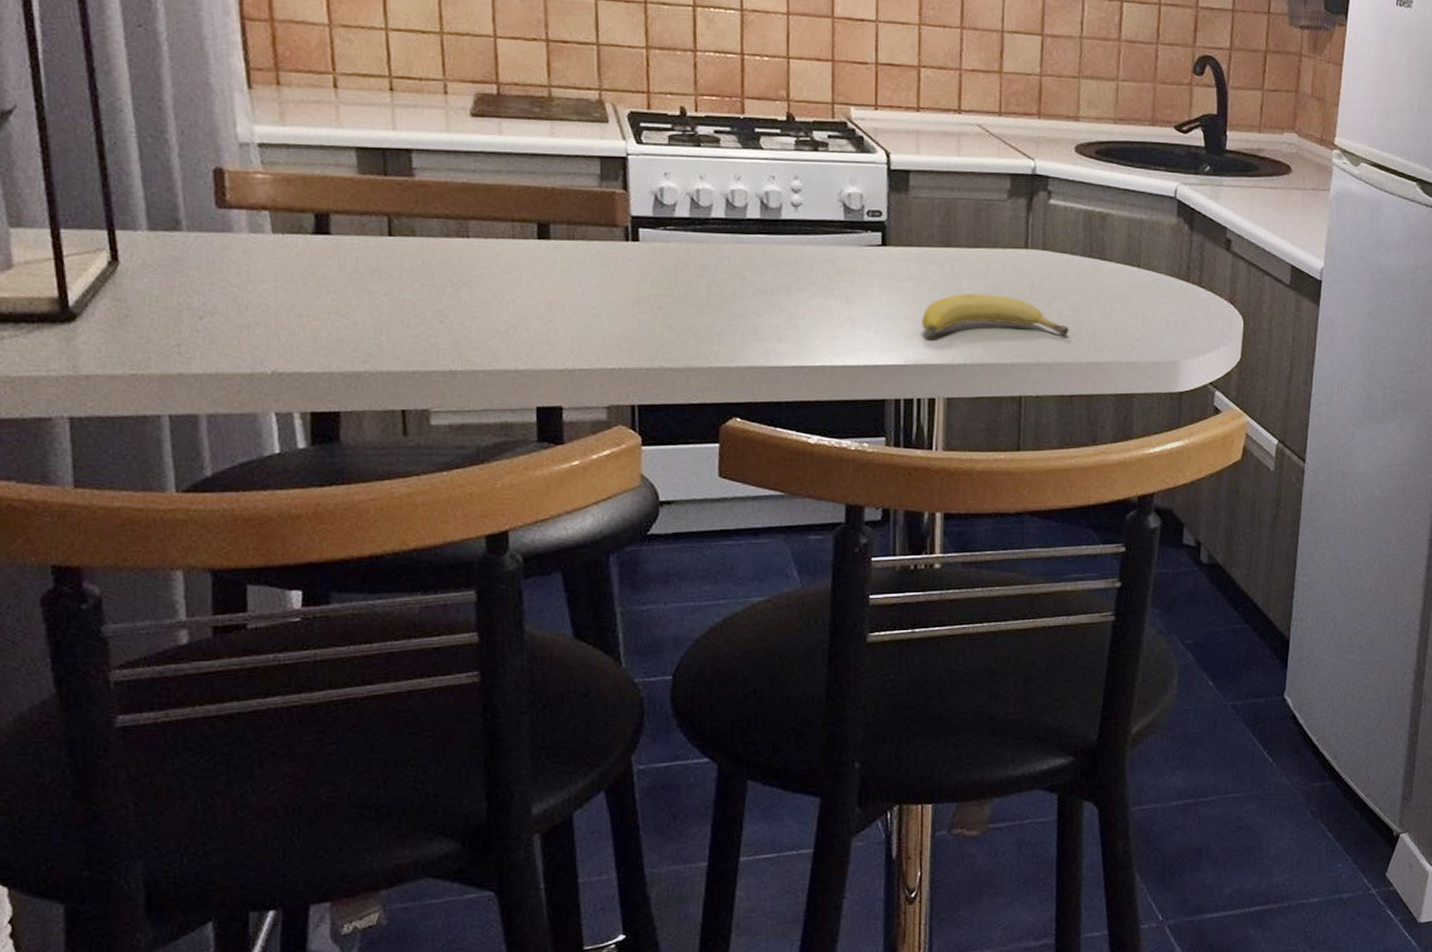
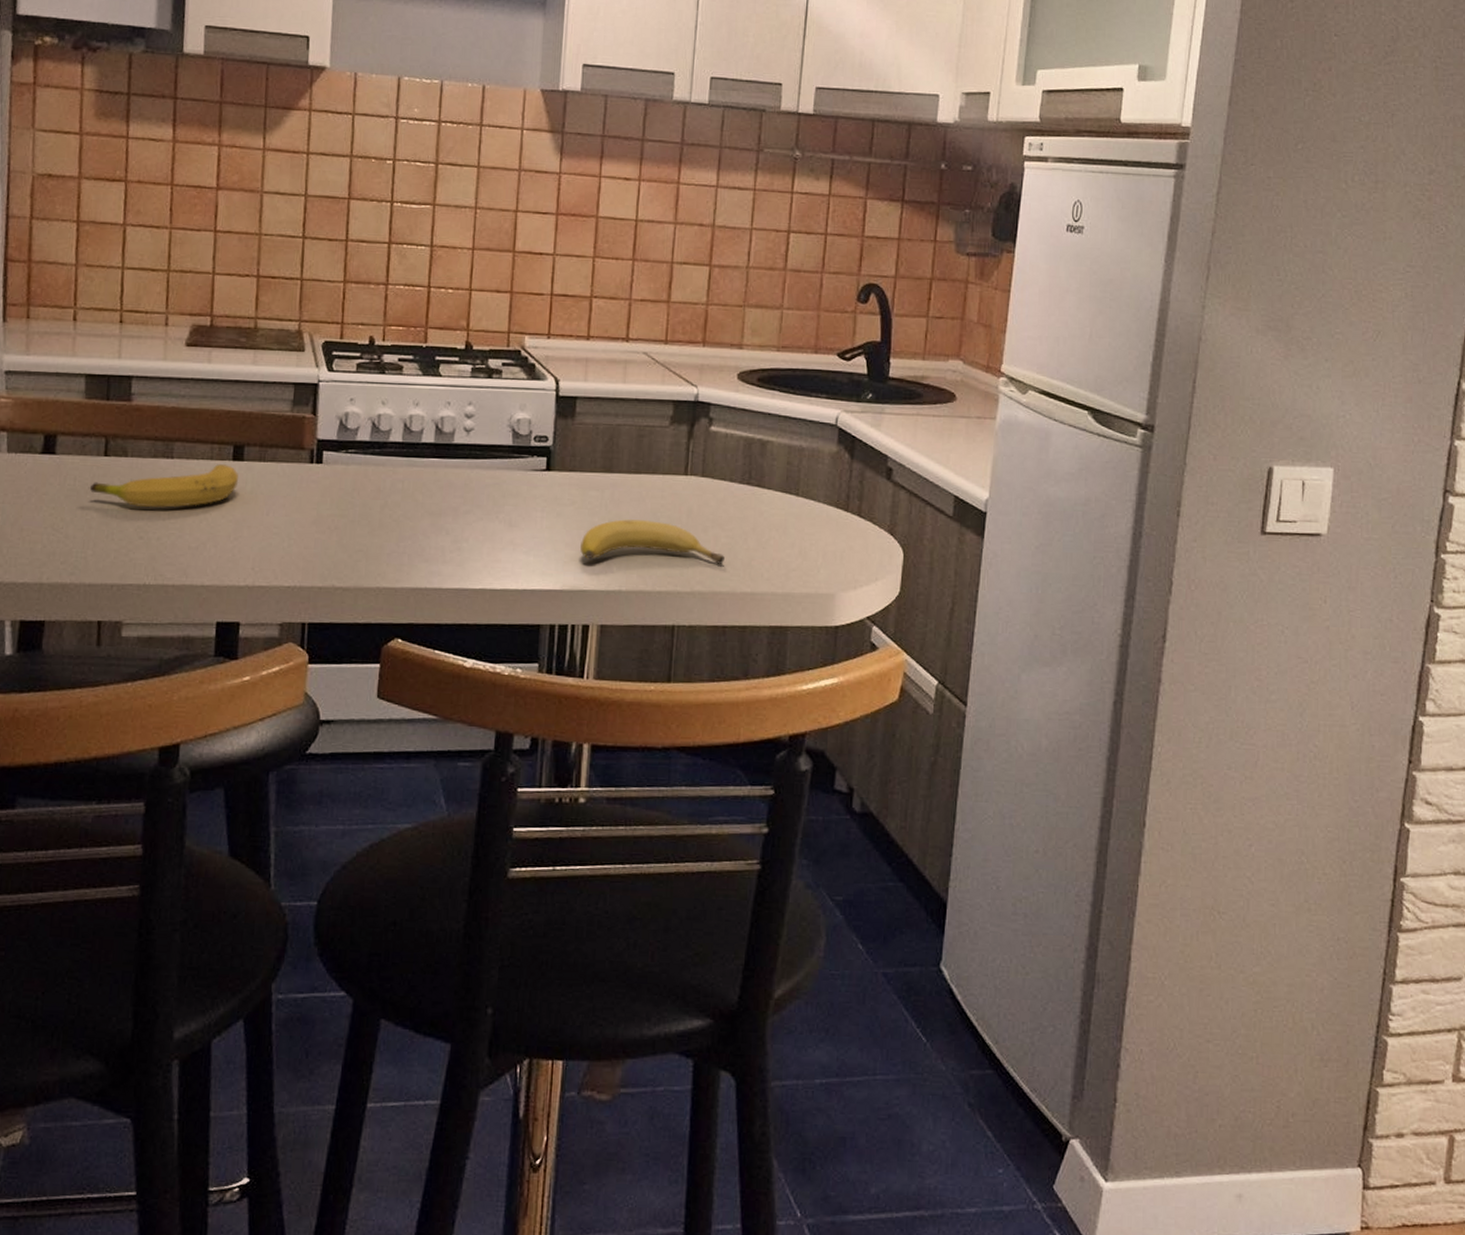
fruit: none [375,242,546,290] -> present [89,463,238,508]

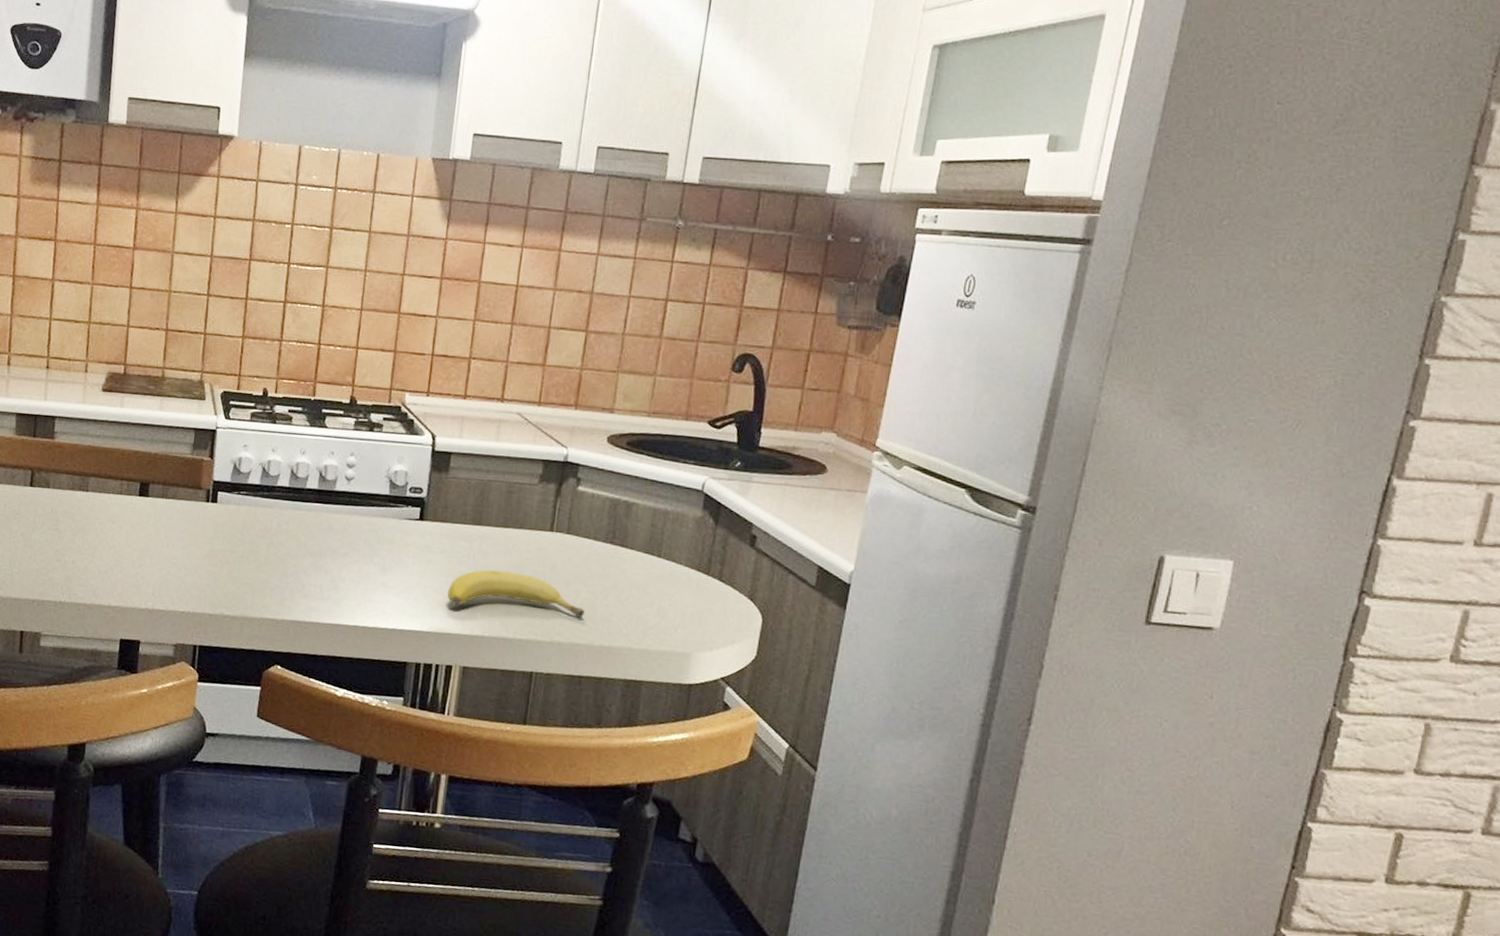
fruit: present [89,463,238,508] -> none [17,498,143,535]

